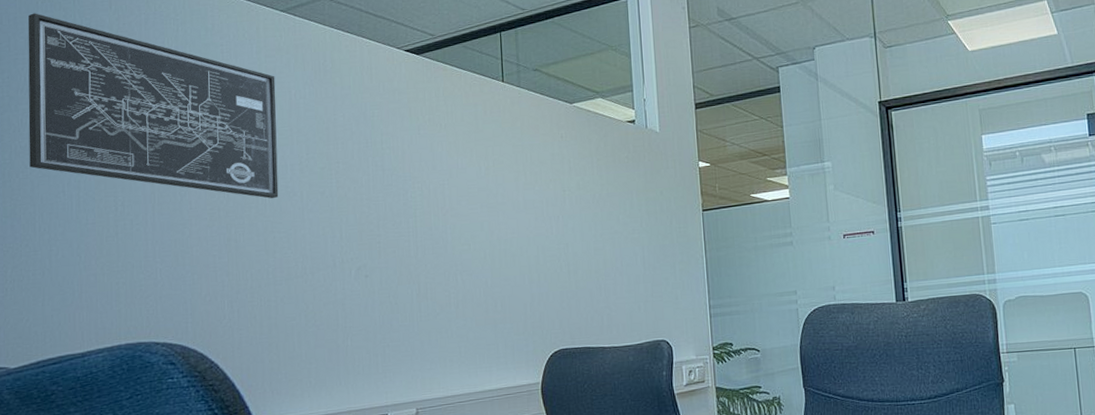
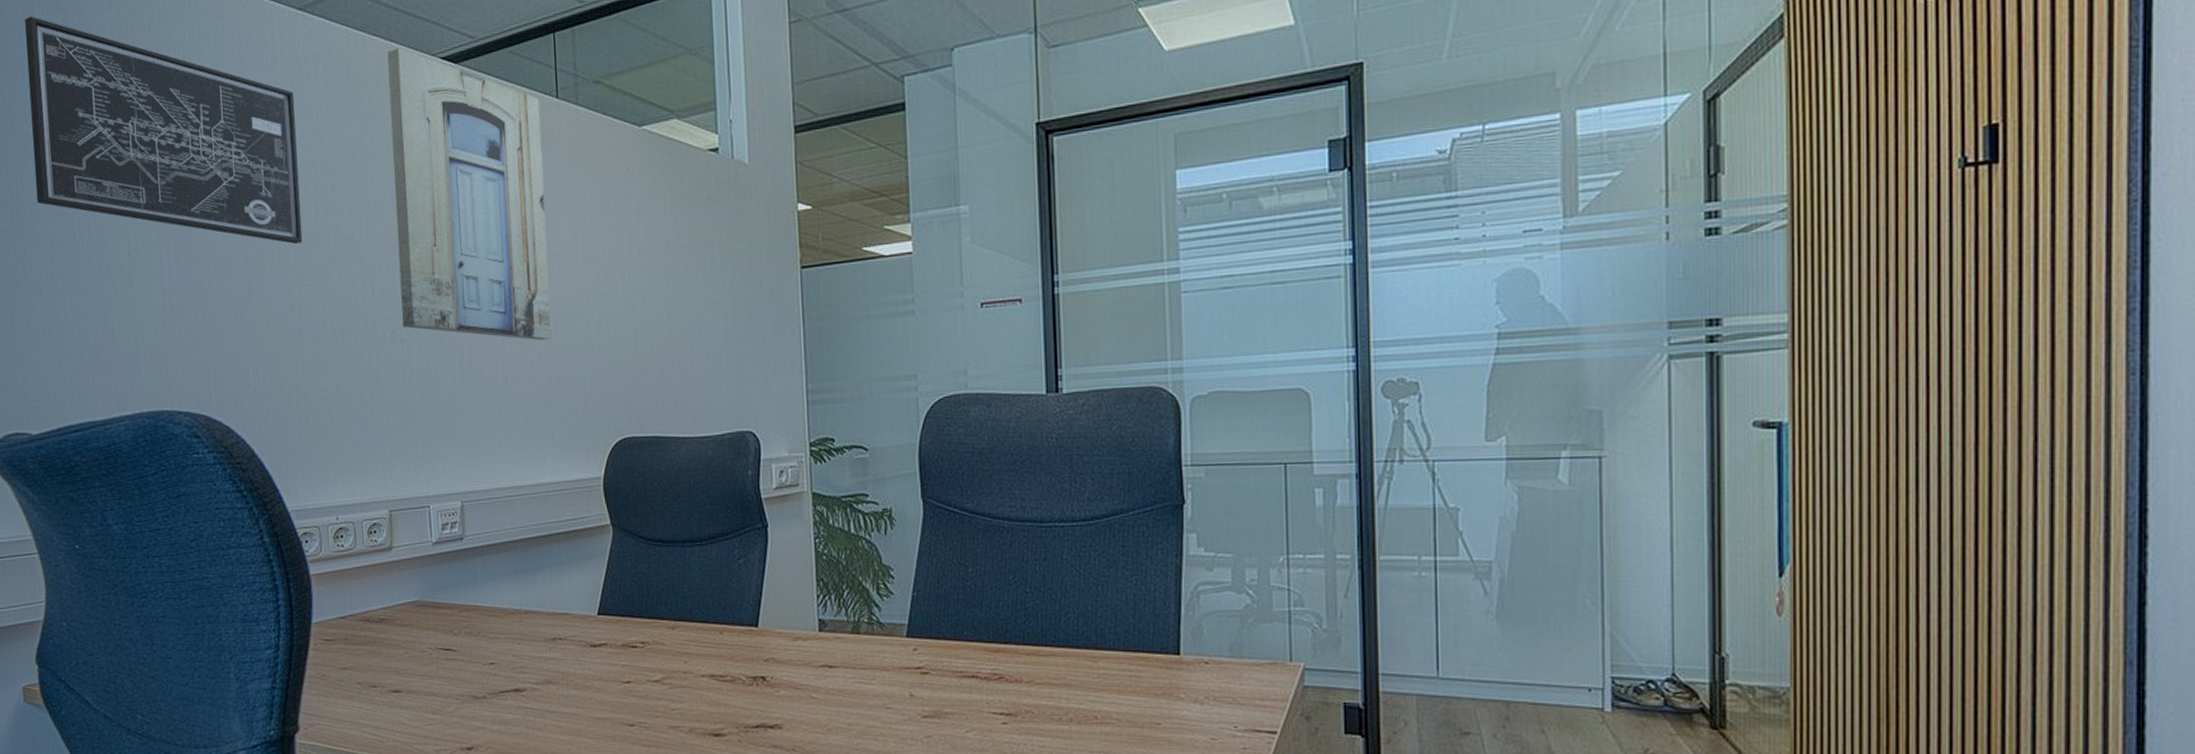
wall art: none [358,42,497,273] -> present [387,47,551,340]

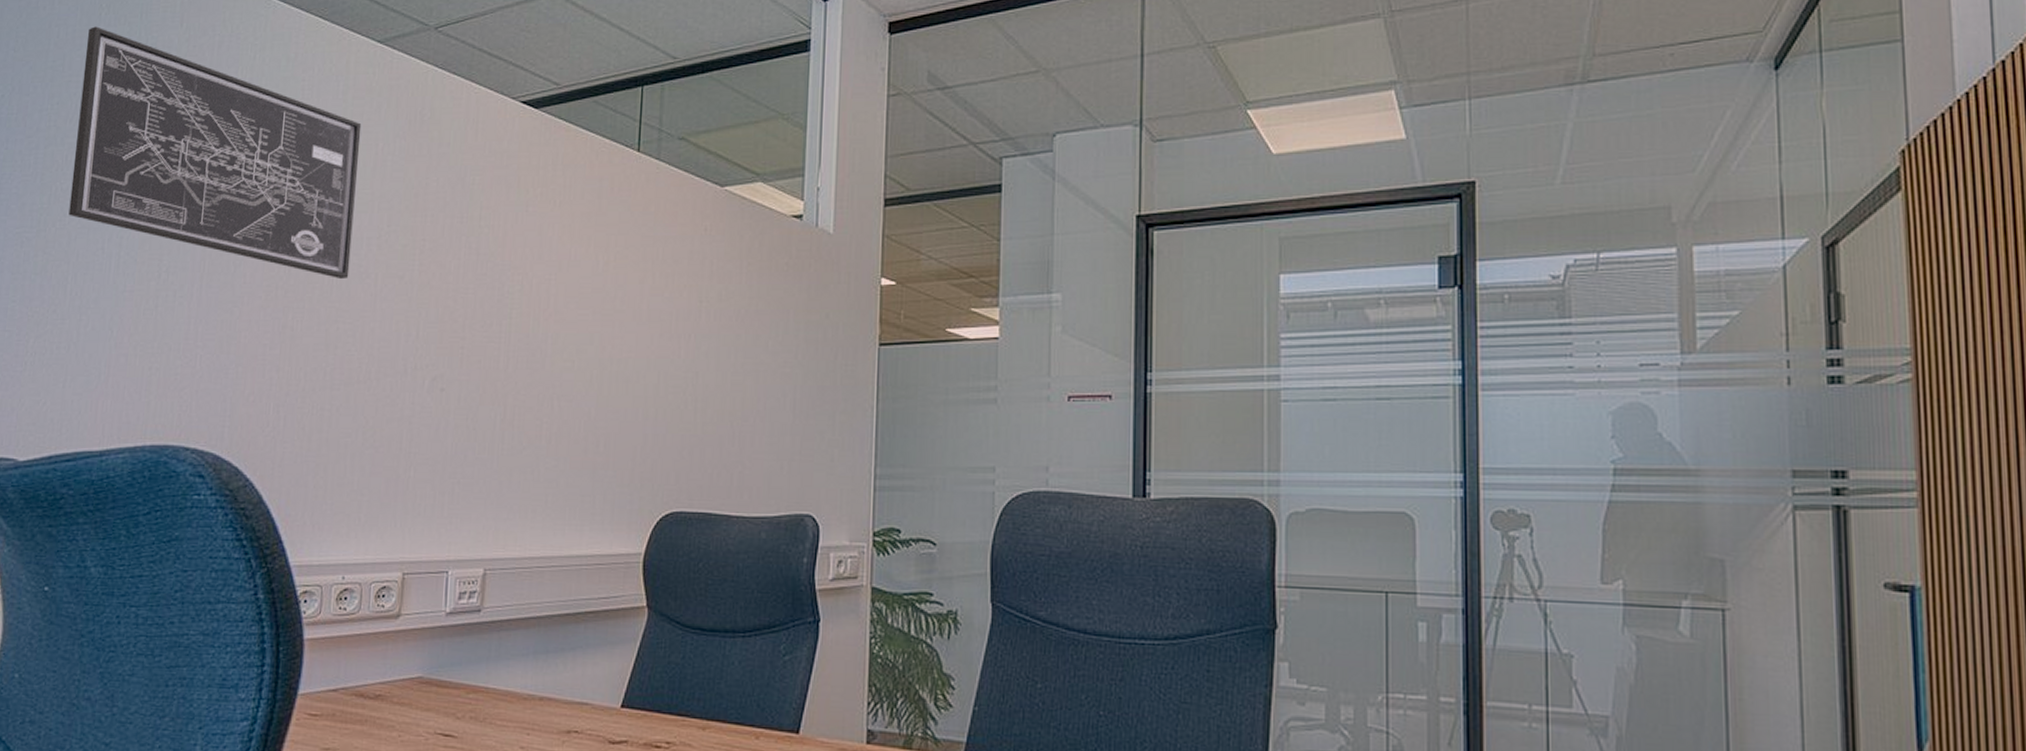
wall art: present [387,47,551,340] -> none [445,88,619,400]

